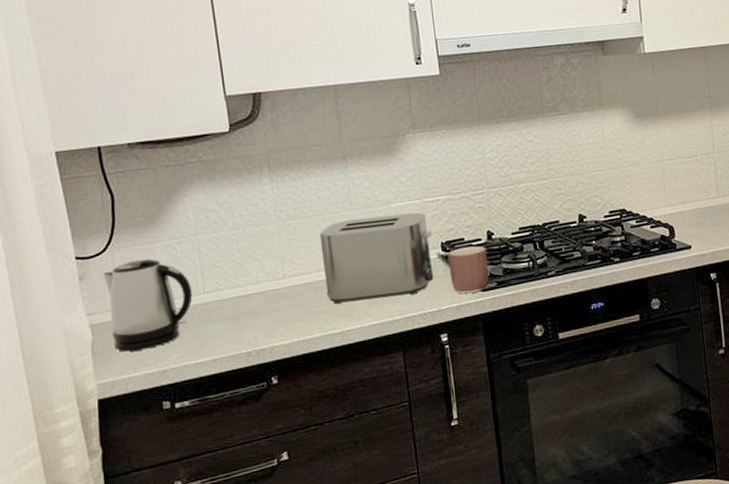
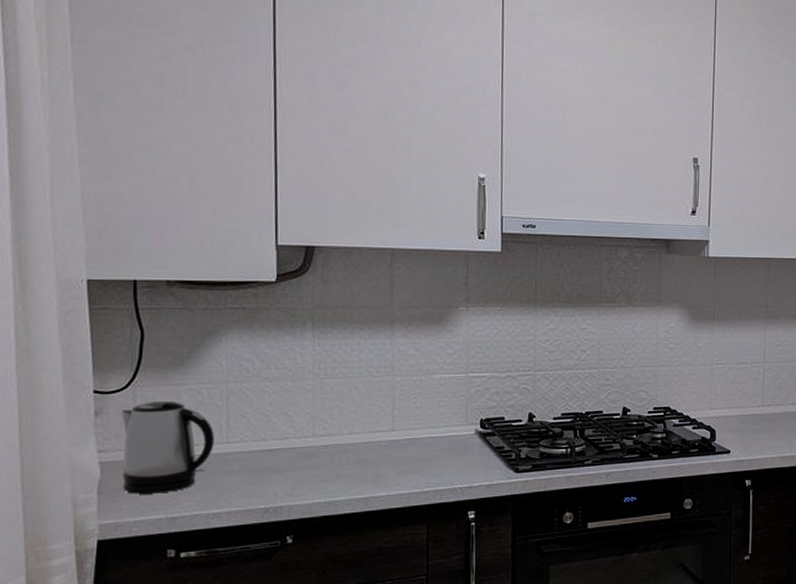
toaster: present [319,212,434,304] -> none [356,386,473,469]
mug: present [447,246,489,294] -> none [485,426,525,473]

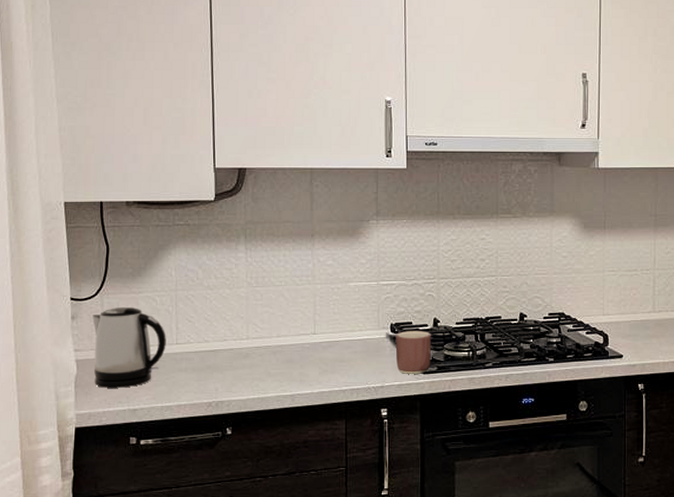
mug: none [485,426,525,473] -> present [395,330,431,374]

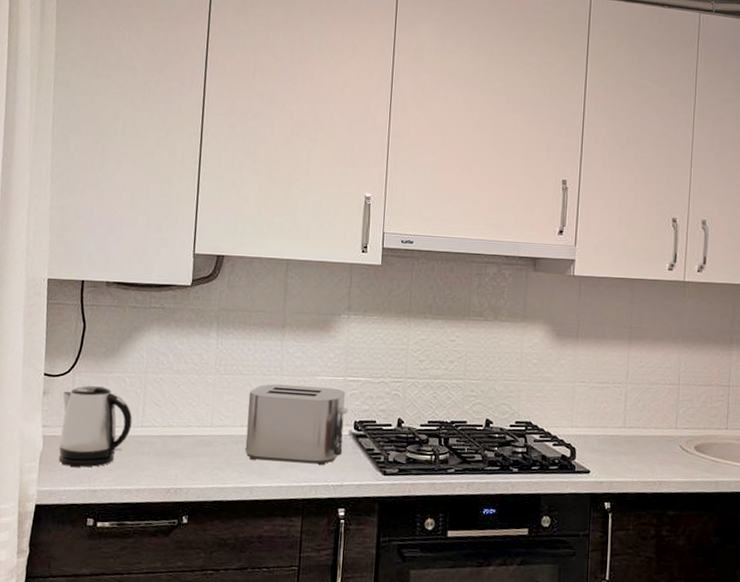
toaster: none [283,293,384,368] -> present [245,384,348,465]
mug: present [395,330,431,374] -> none [357,429,394,475]

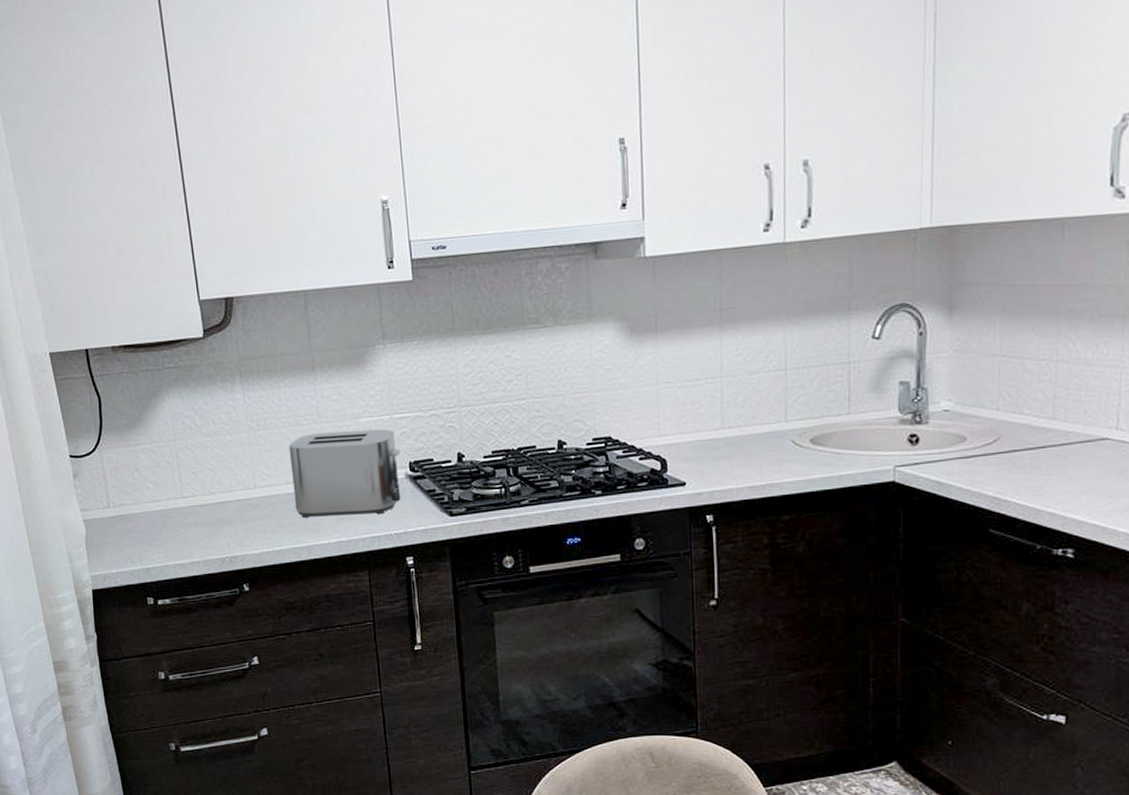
kettle: present [58,385,133,468] -> none [93,461,172,548]

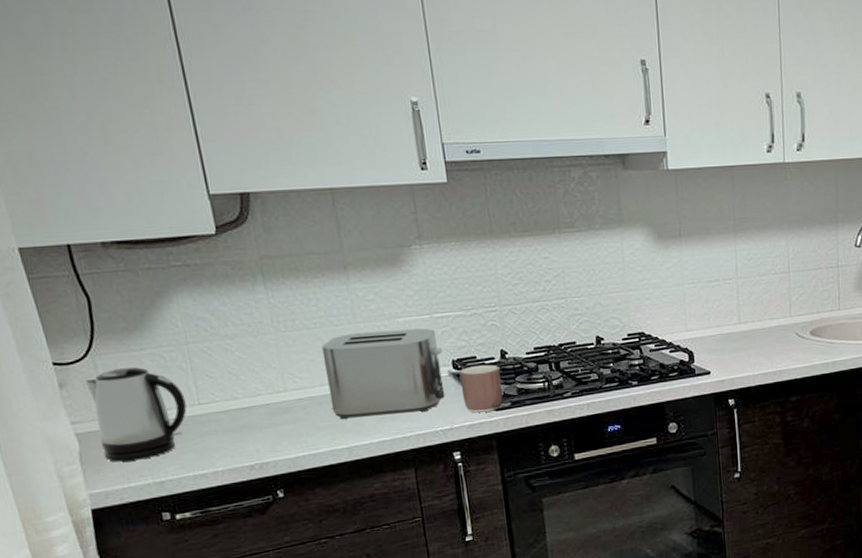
kettle: none [93,461,172,548] -> present [85,367,187,462]
mug: none [415,467,458,518] -> present [459,364,503,413]

